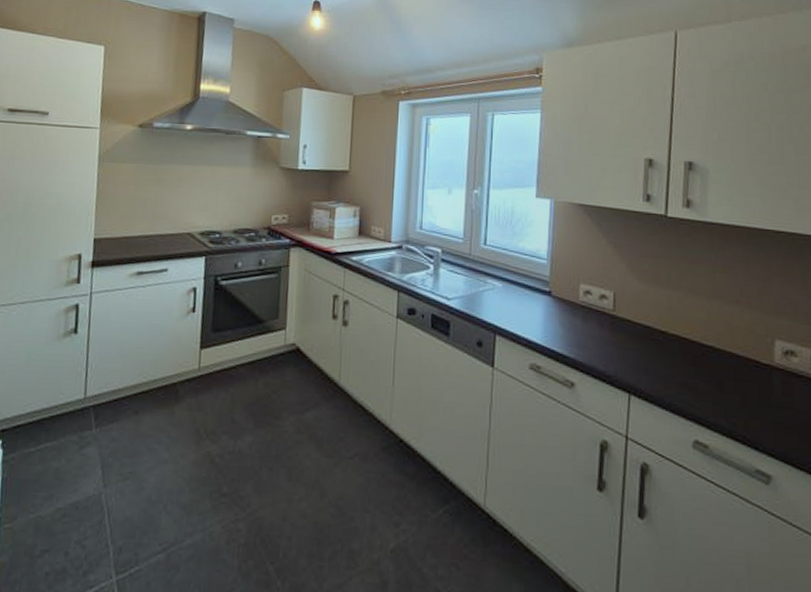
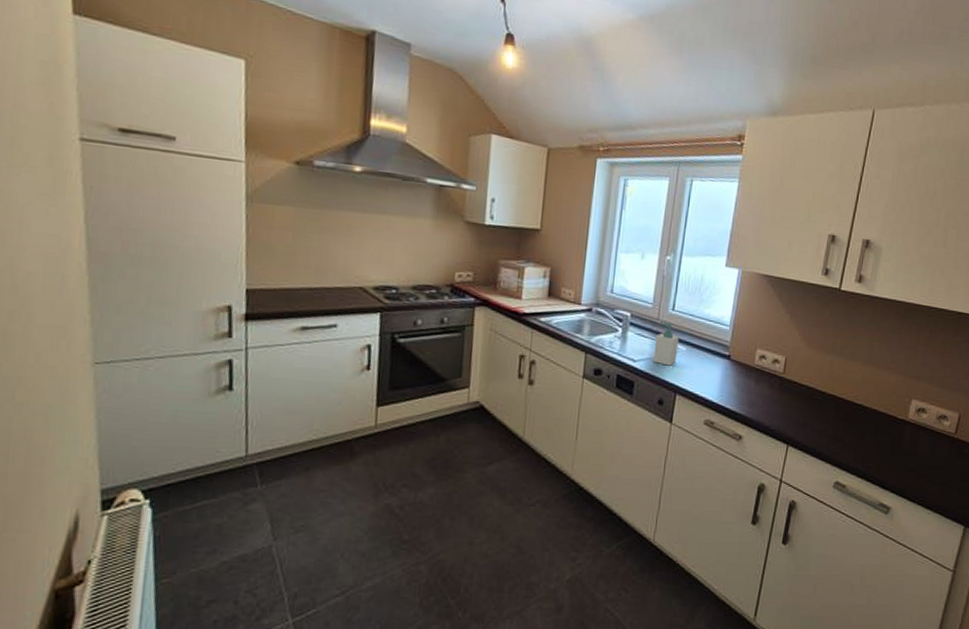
soap bottle: none [468,257,494,304] -> present [653,322,679,366]

